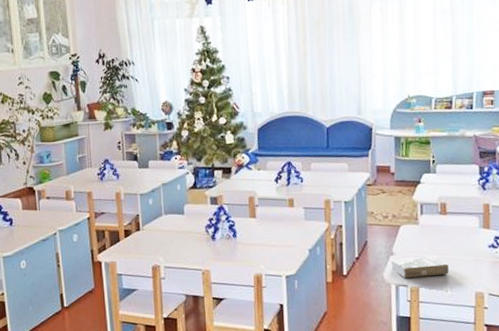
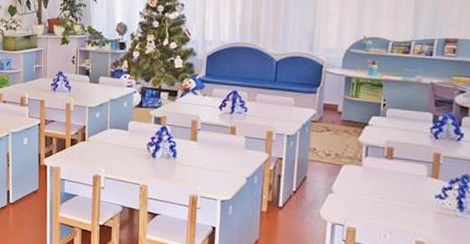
book: present [390,256,449,278] -> none [329,197,390,219]

